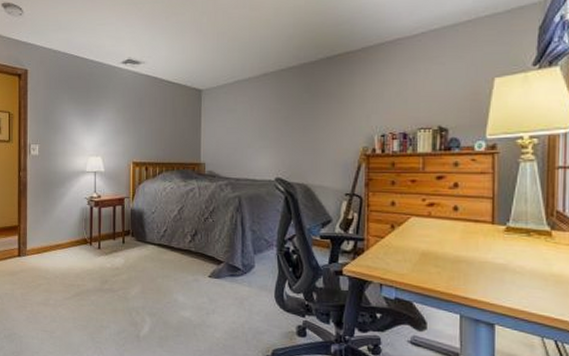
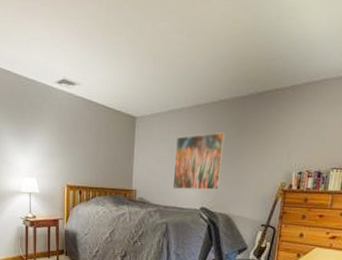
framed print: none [243,99,296,160] -> present [172,133,225,191]

